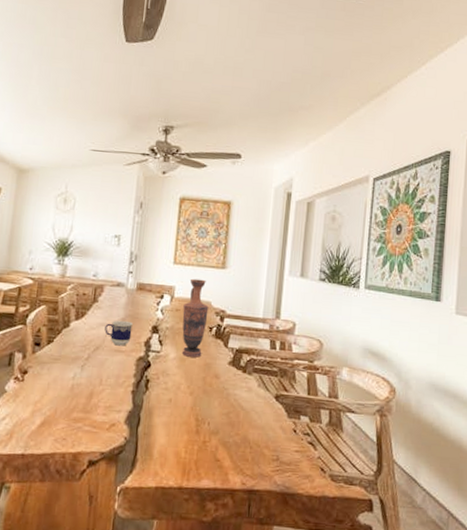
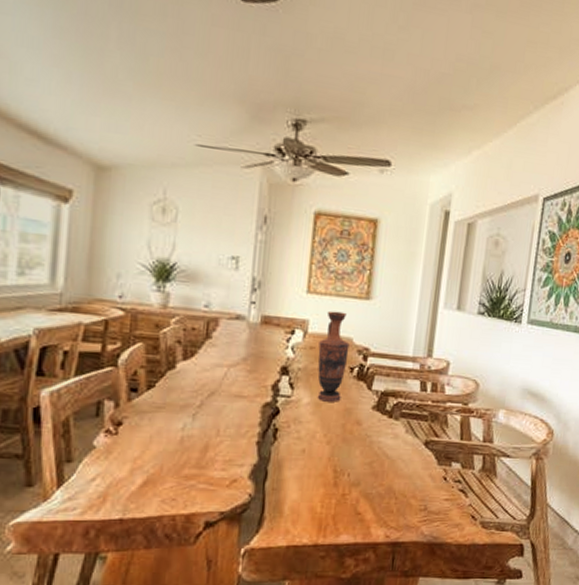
cup: present [105,320,133,346] -> none [221,360,257,391]

